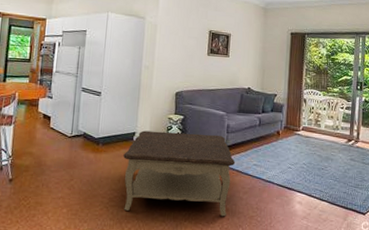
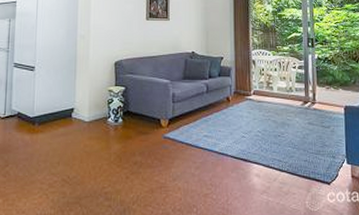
coffee table: present [123,130,236,217] -> none [62,105,184,197]

